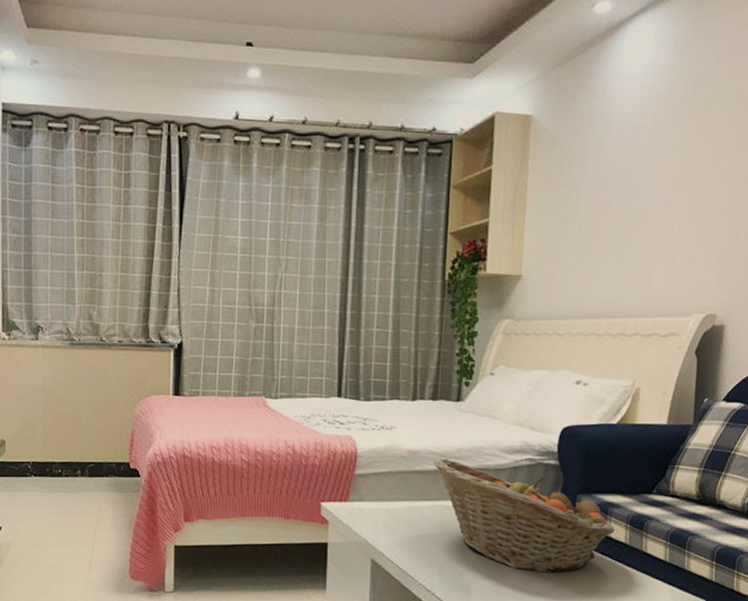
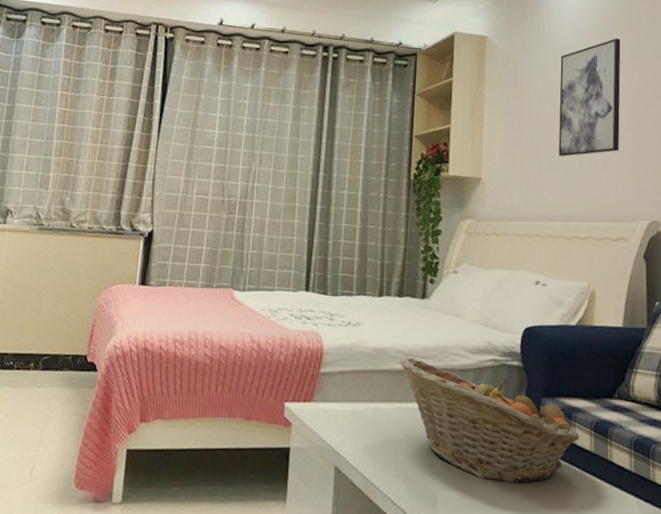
wall art: none [607,109,688,248] -> present [558,38,621,157]

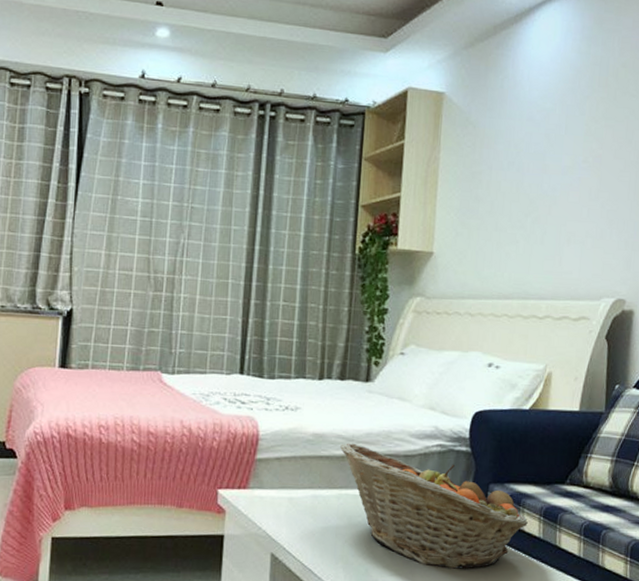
wall art: present [558,38,621,157] -> none [519,95,594,229]

